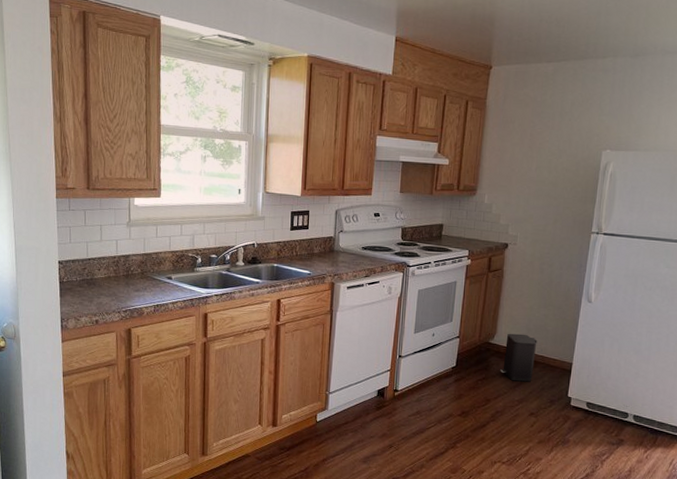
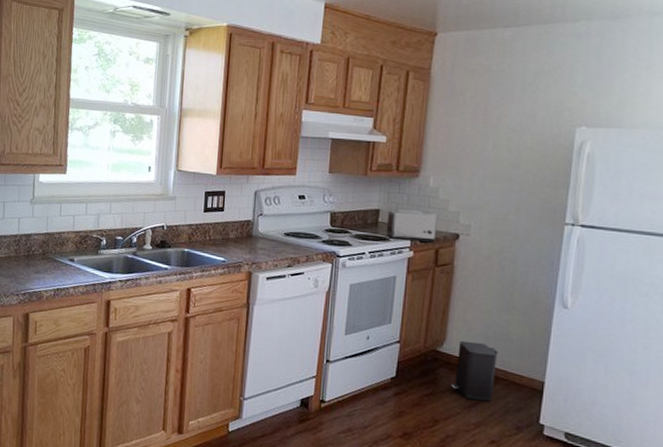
toaster: none [448,224,490,252] -> present [386,209,437,243]

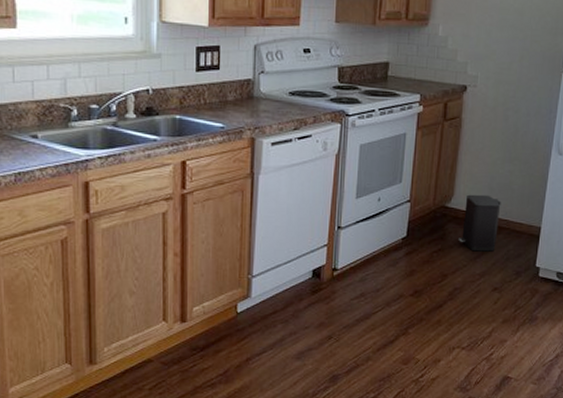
toaster: present [386,209,437,243] -> none [395,61,446,96]

